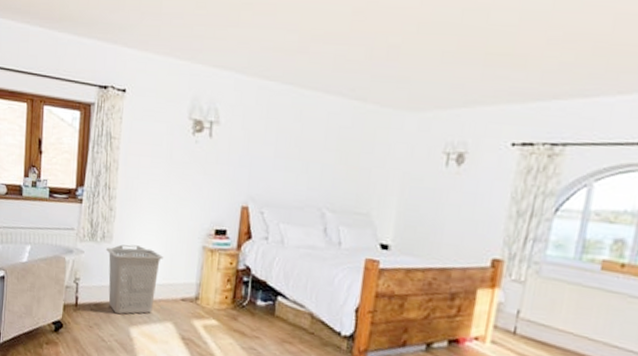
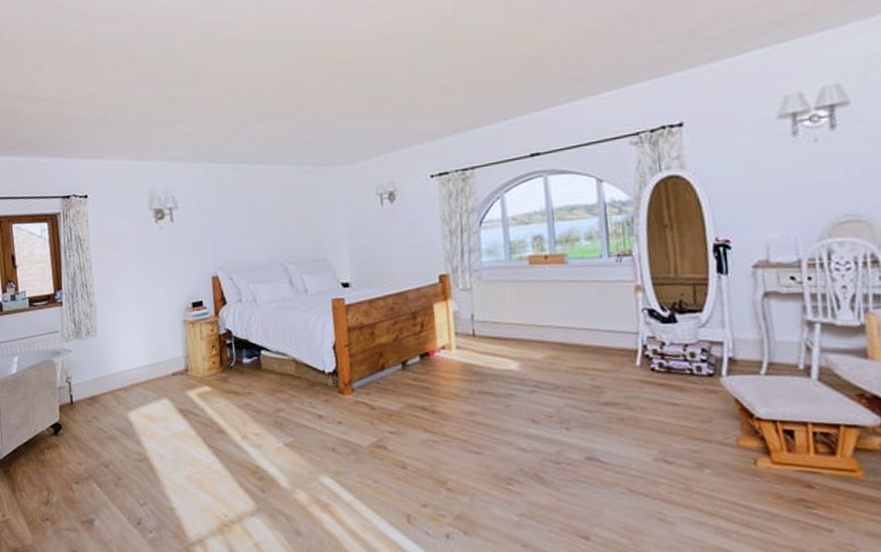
laundry basket: present [105,244,163,315] -> none [92,333,148,403]

